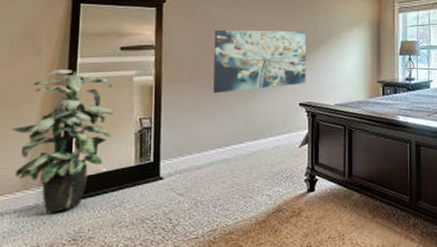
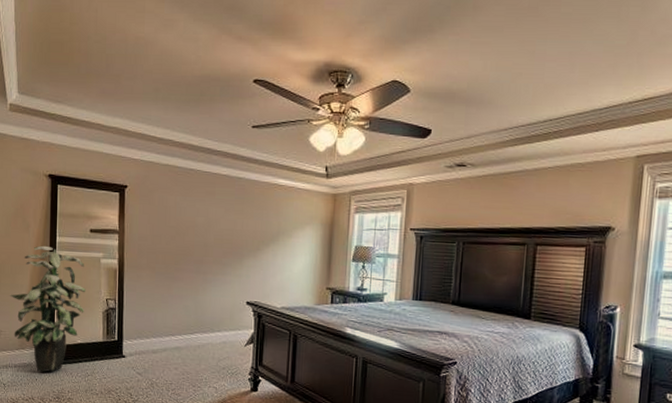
wall art: present [213,29,307,94] -> none [168,218,257,283]

